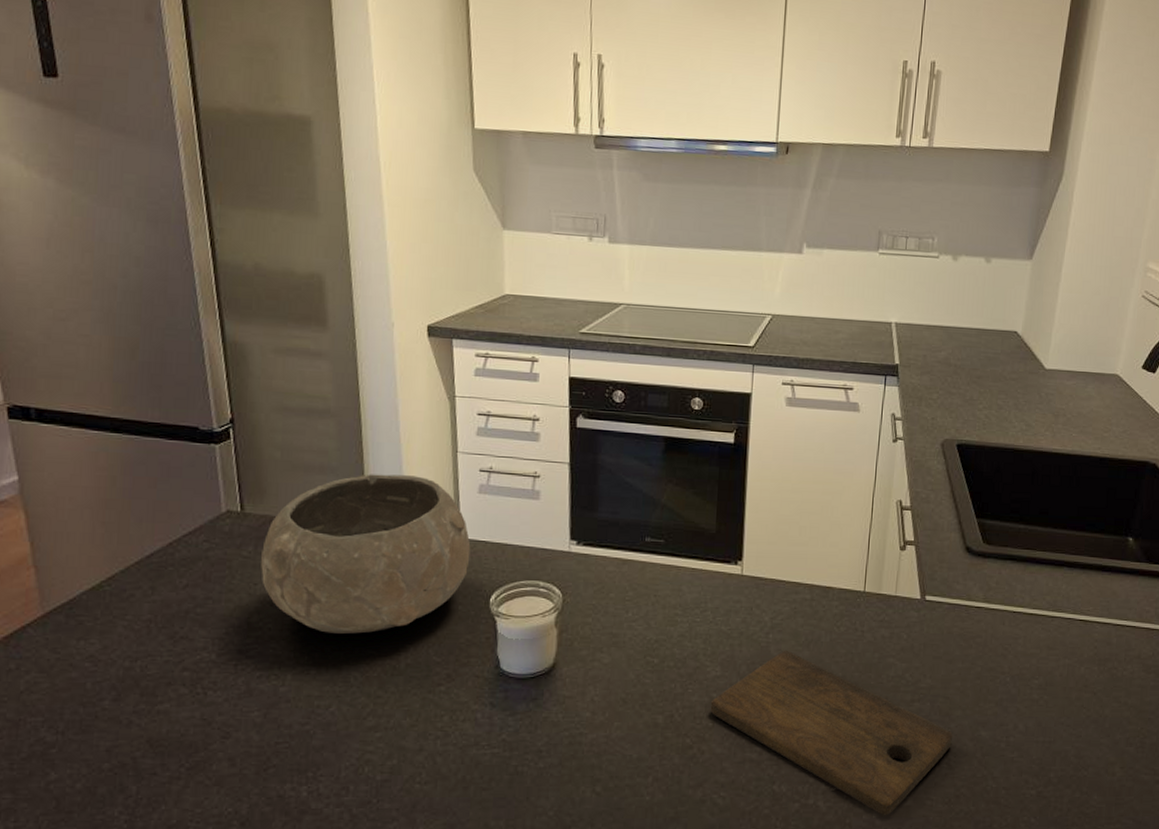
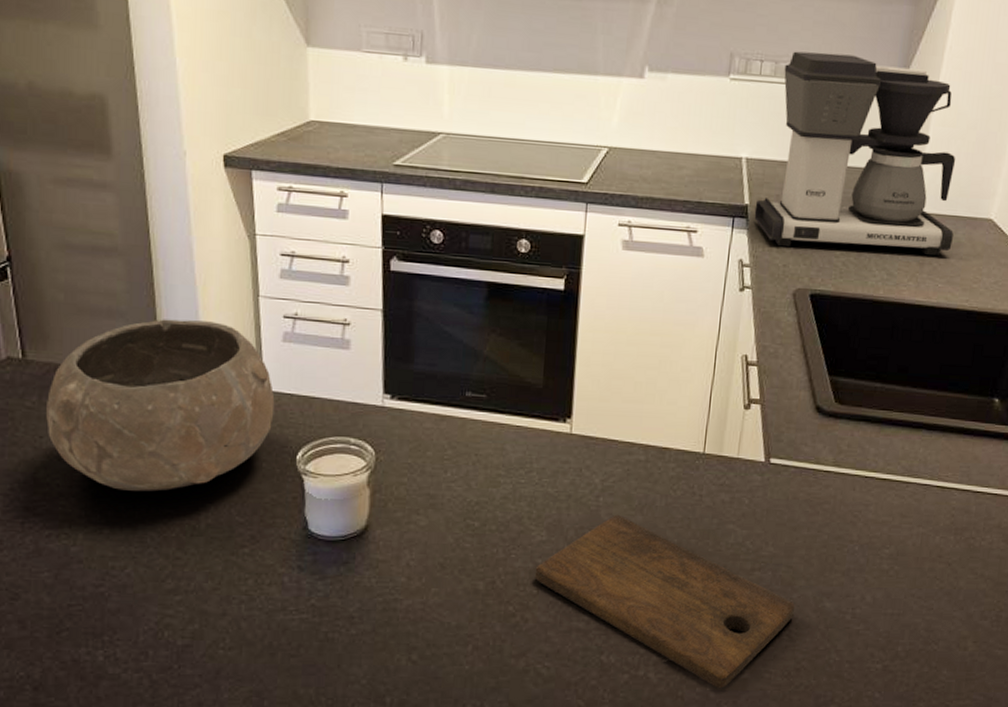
coffee maker: none [904,228,1084,409] -> present [754,51,956,256]

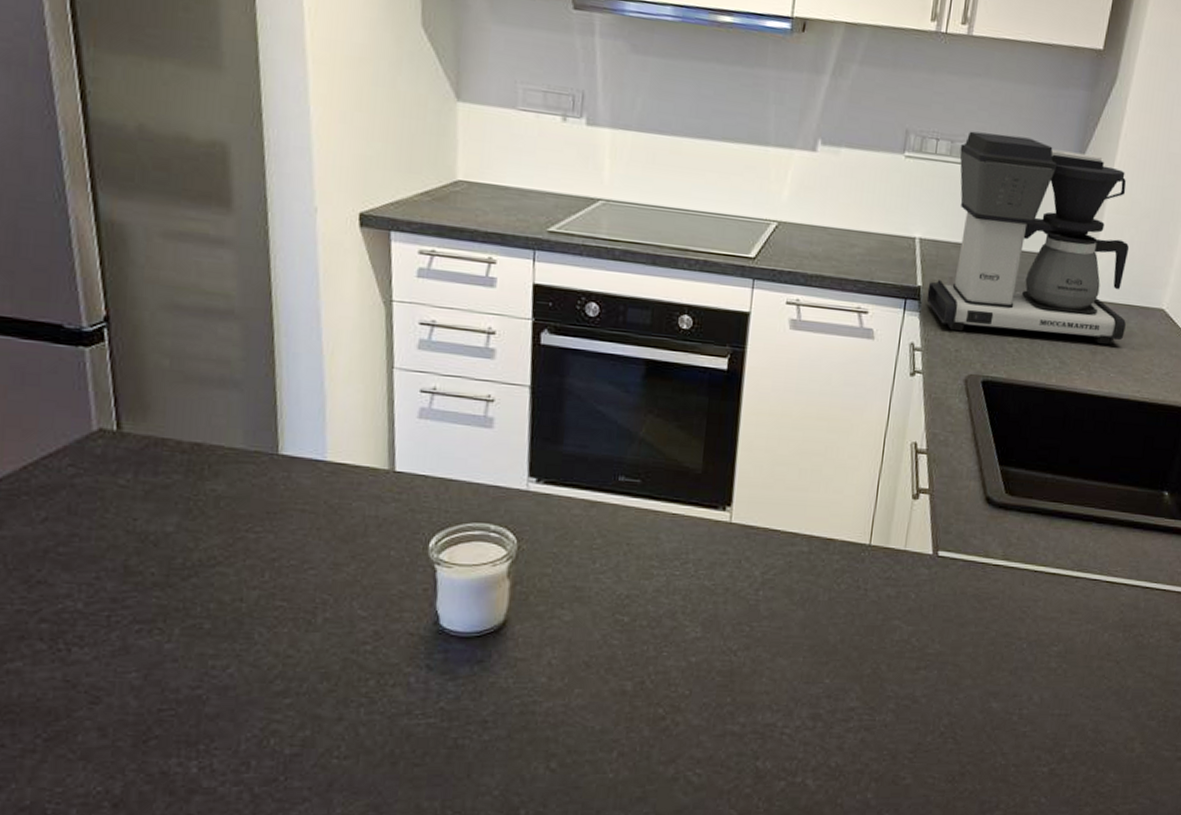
bowl: present [46,319,275,492] -> none [142,390,407,582]
cutting board: present [534,514,796,689] -> none [687,609,962,796]

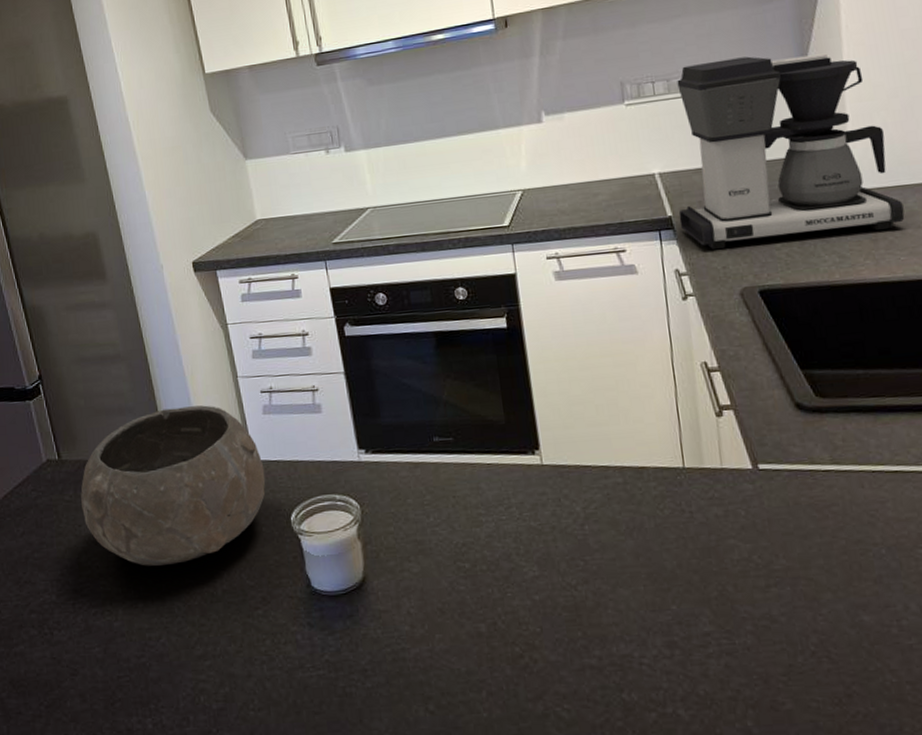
bowl: none [142,390,407,582] -> present [80,405,266,566]

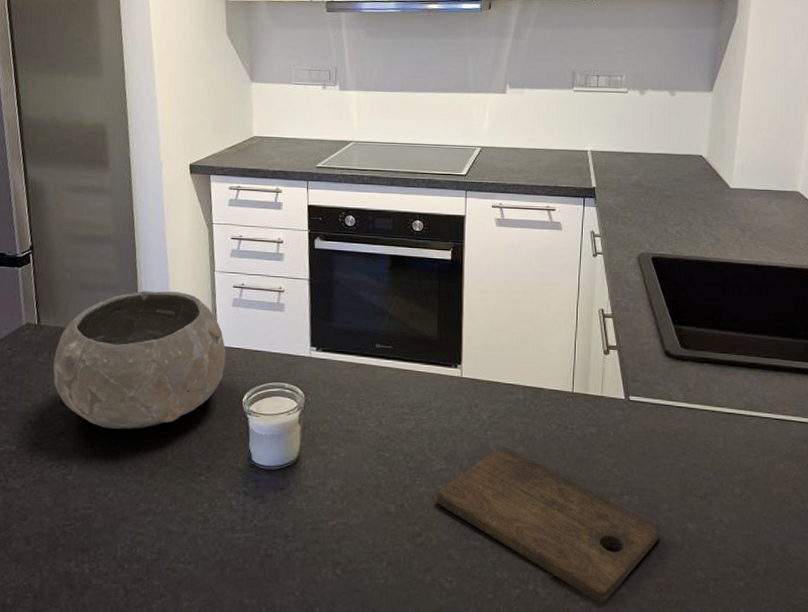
cutting board: none [534,541,829,723] -> present [436,445,662,603]
coffee maker: present [677,53,905,250] -> none [601,67,767,224]

